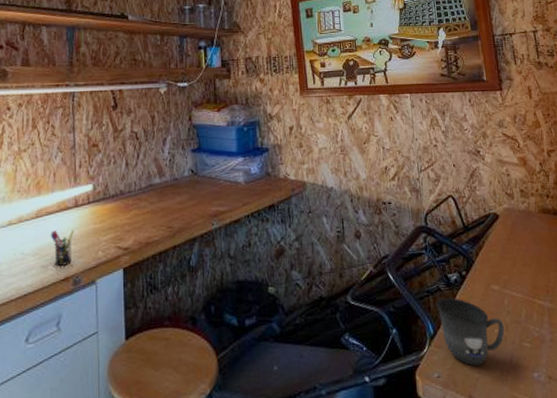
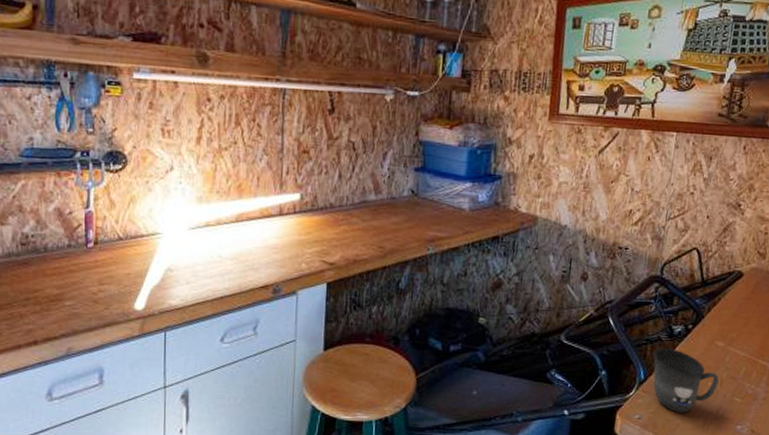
pen holder: present [50,229,74,266] -> none [250,237,277,273]

